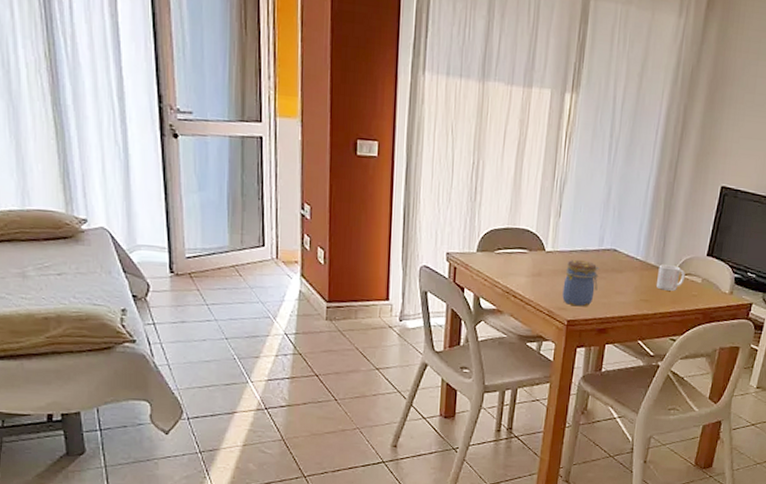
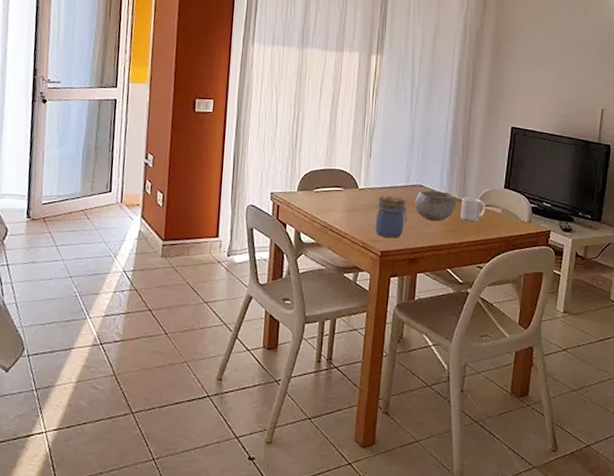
bowl: none [607,255,653,290] -> present [415,190,457,221]

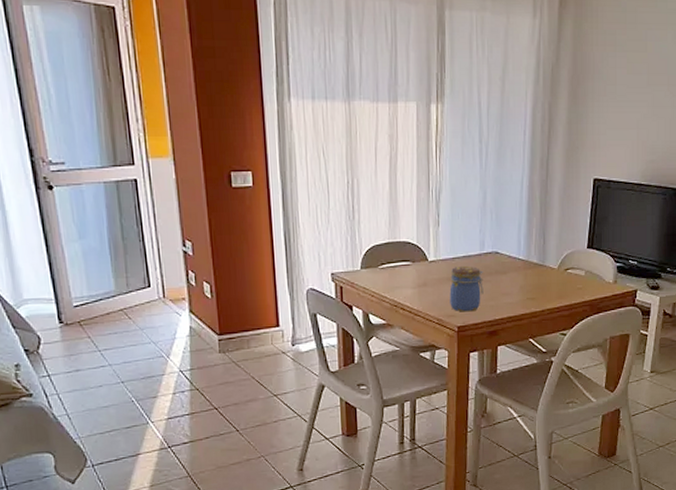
bowl: present [415,190,457,221] -> none [491,257,536,289]
mug: present [460,197,486,221] -> none [540,261,568,287]

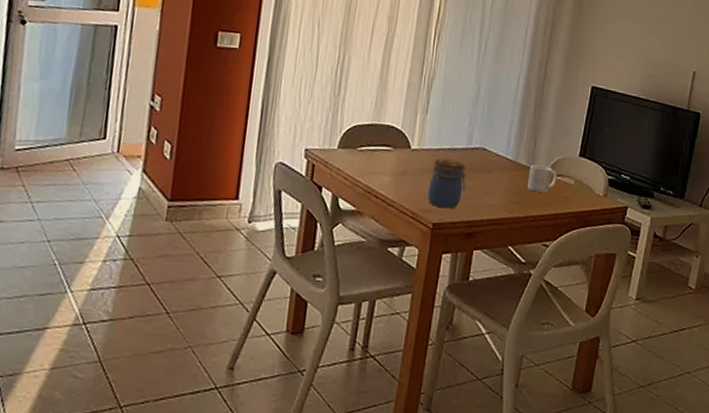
mug: none [540,261,568,287] -> present [527,165,557,193]

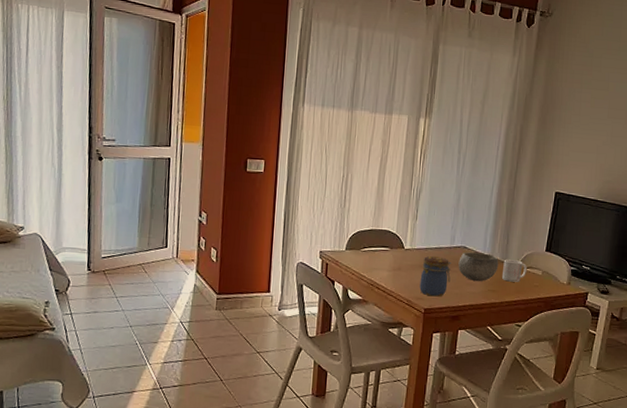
bowl: none [475,154,524,191] -> present [458,252,499,281]

